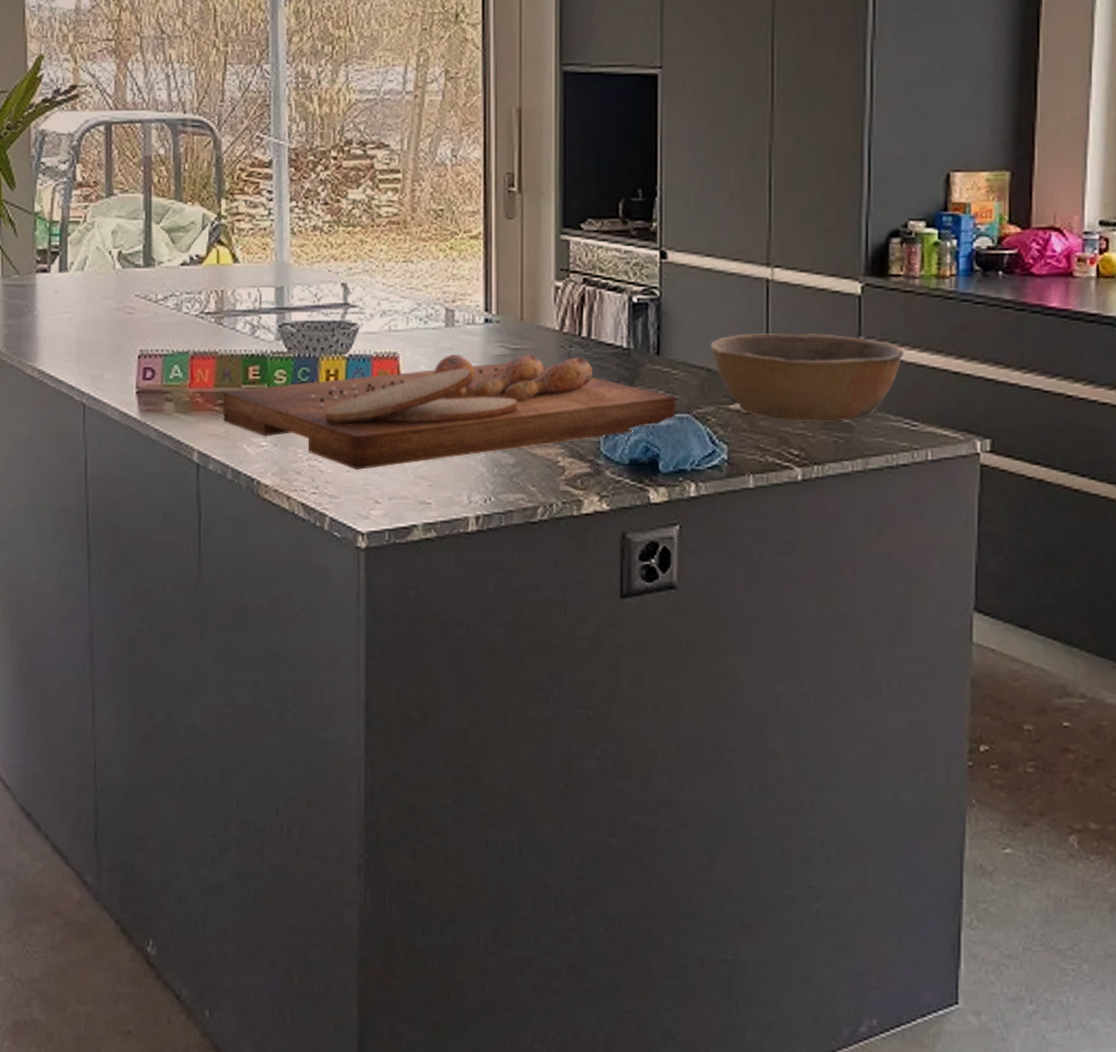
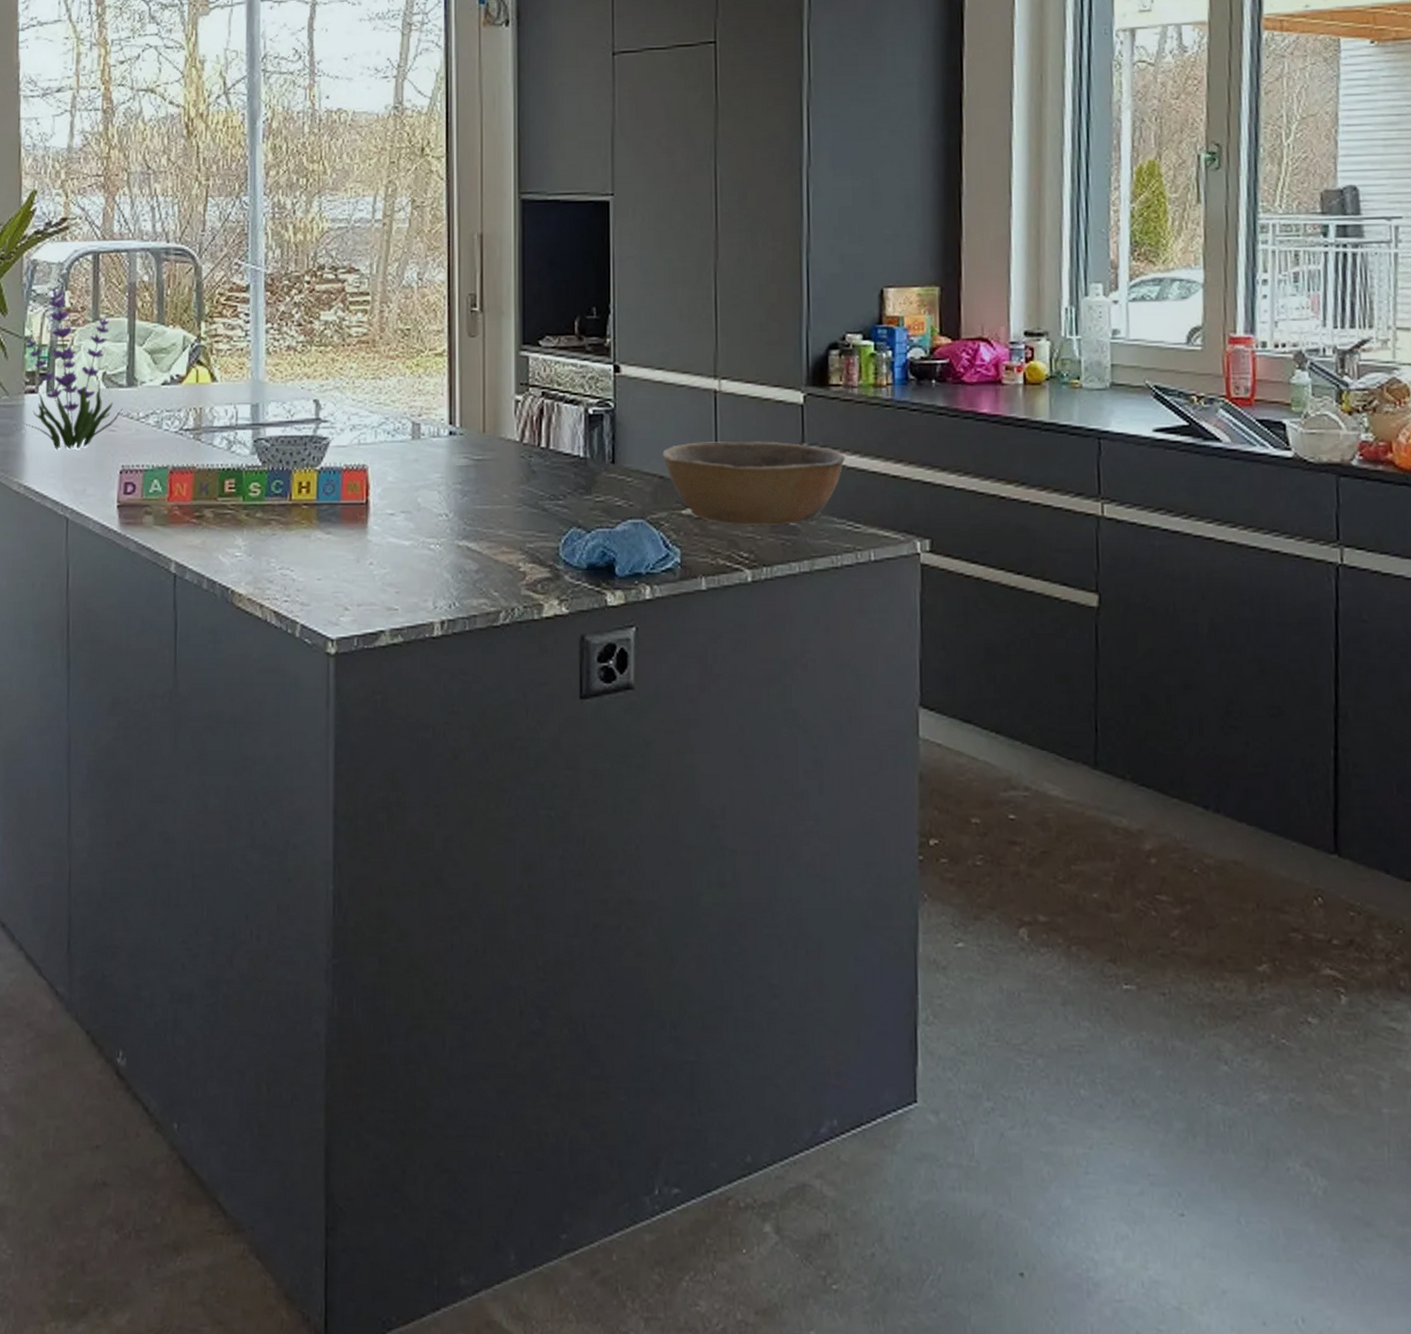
plant: none [35,162,140,333] -> present [23,289,123,451]
cutting board: present [222,355,676,470] -> none [199,465,631,578]

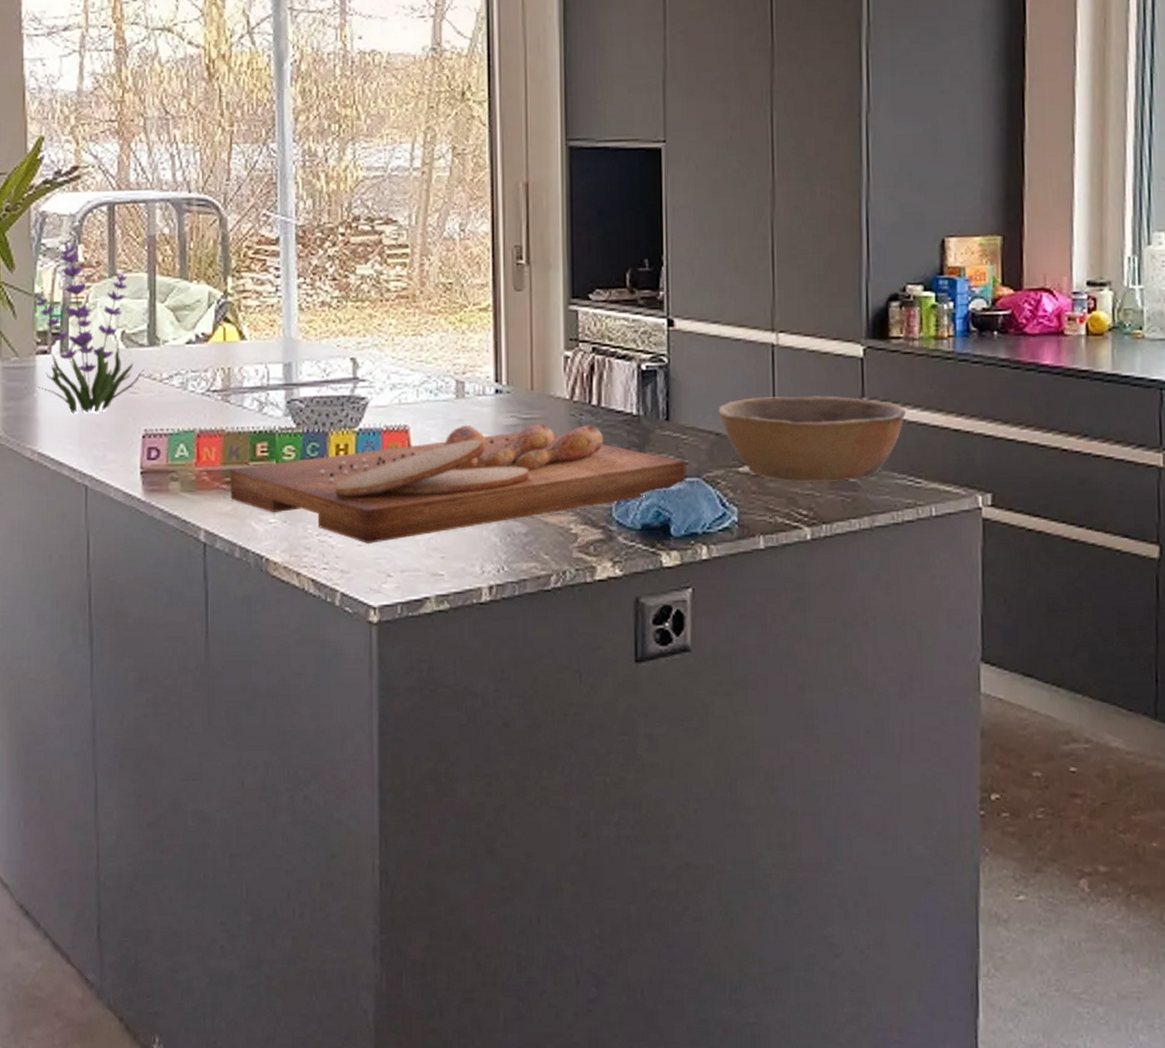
cutting board: none [199,465,631,578] -> present [229,424,686,544]

